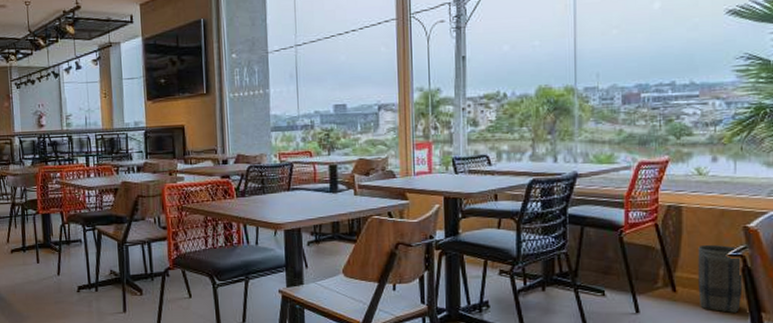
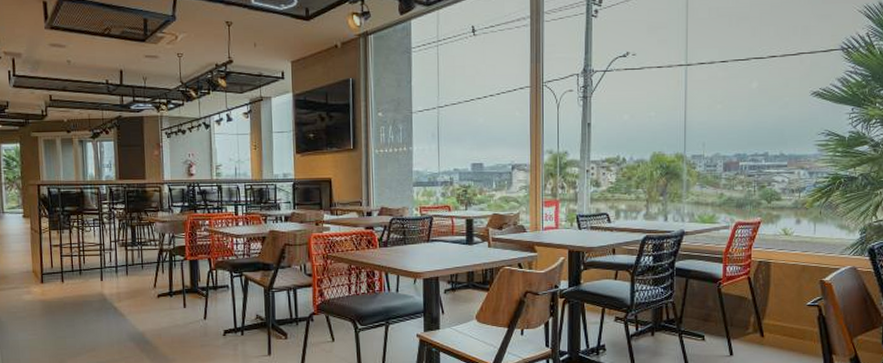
basket: present [698,245,743,313] -> none [782,296,818,355]

